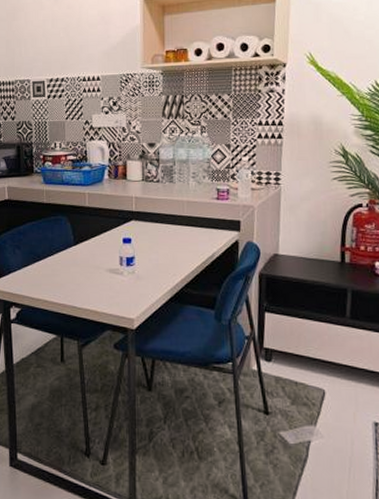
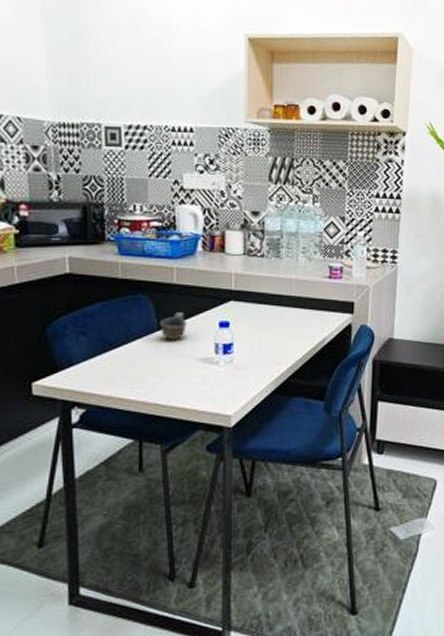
cup: none [75,230,97,254] -> present [159,312,187,340]

